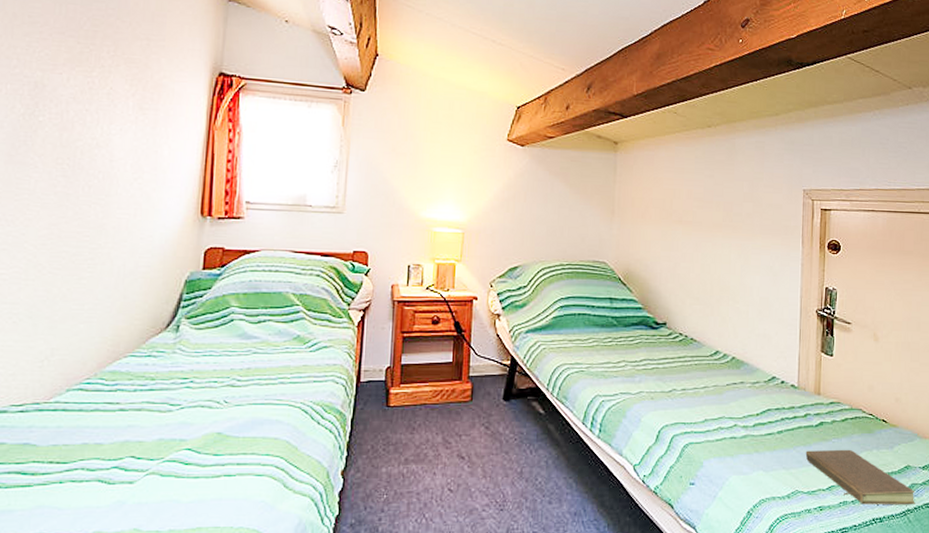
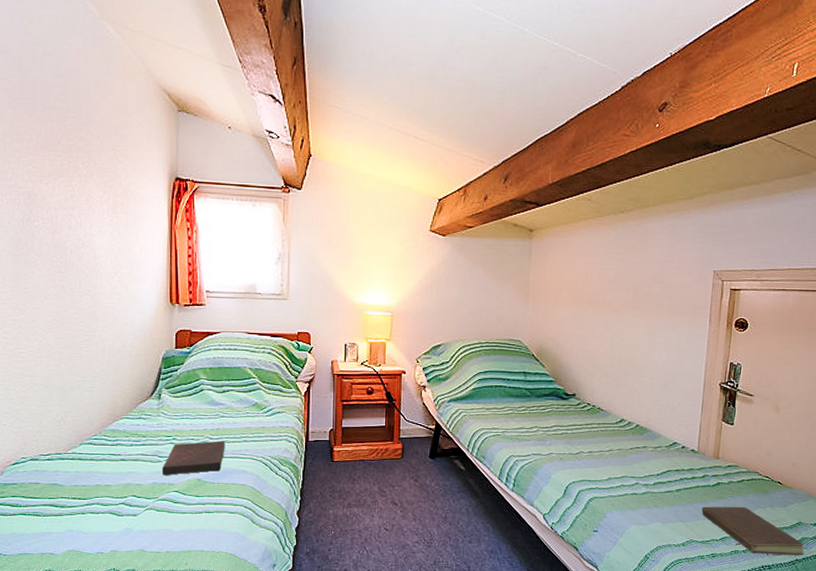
book: none [173,383,257,429] -> present [162,441,225,476]

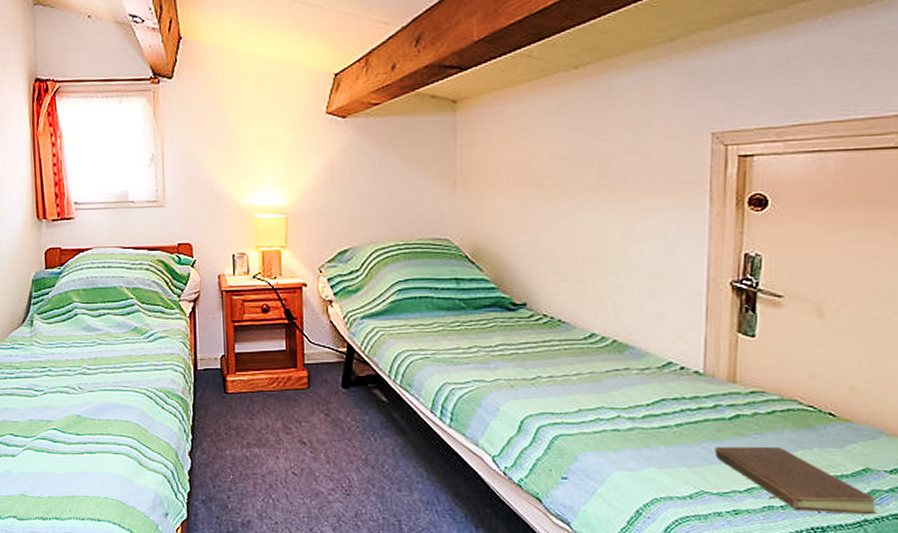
book: present [162,441,225,476] -> none [39,371,105,412]

